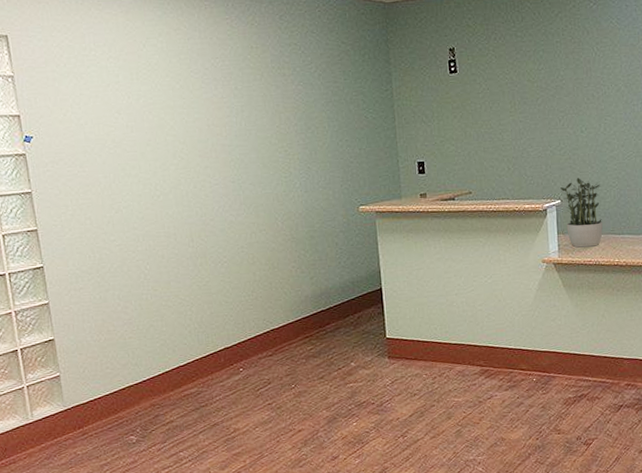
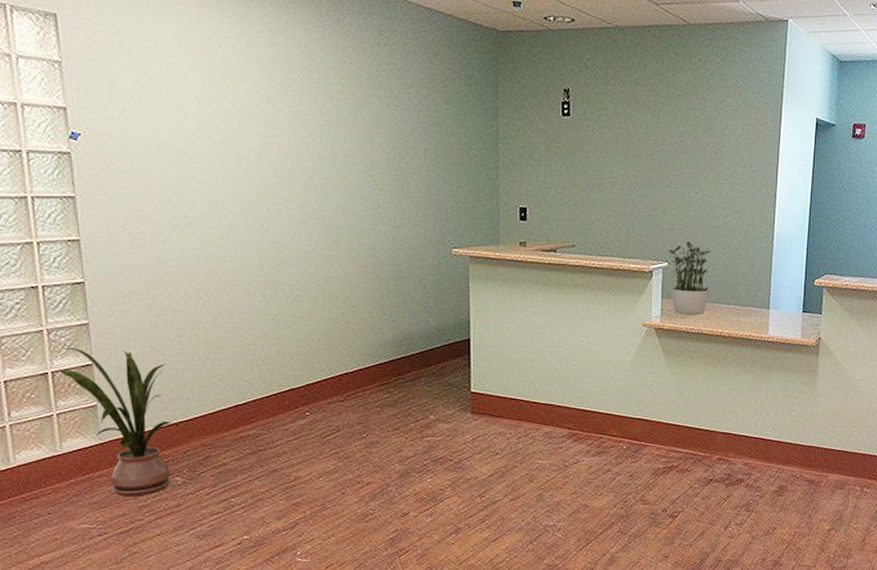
house plant: none [26,324,132,457] -> present [59,348,180,497]

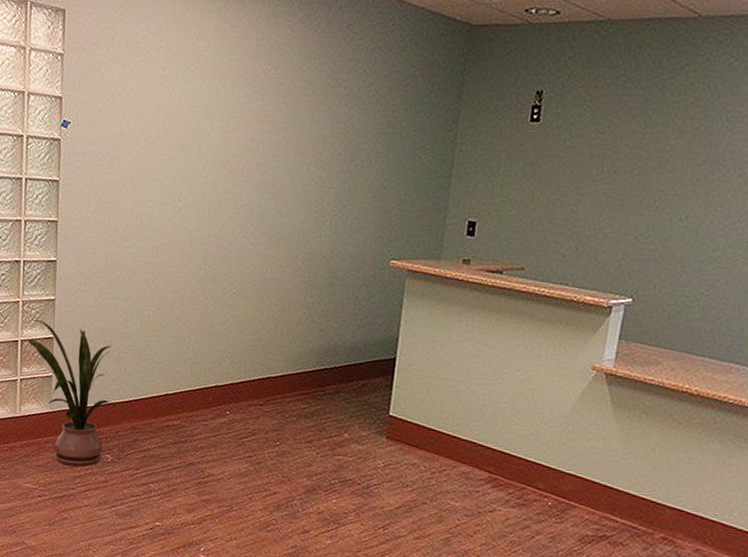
potted plant: present [669,241,710,314] -> none [631,276,688,364]

